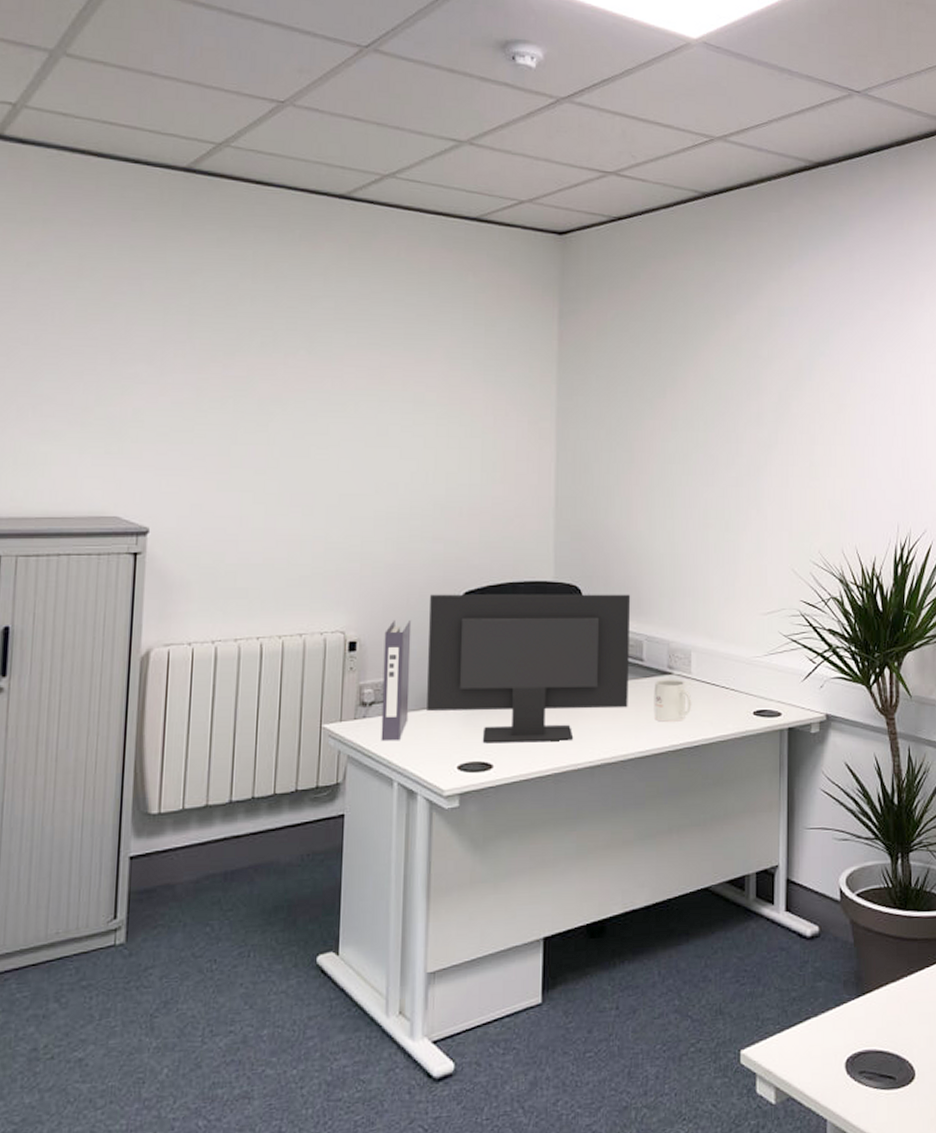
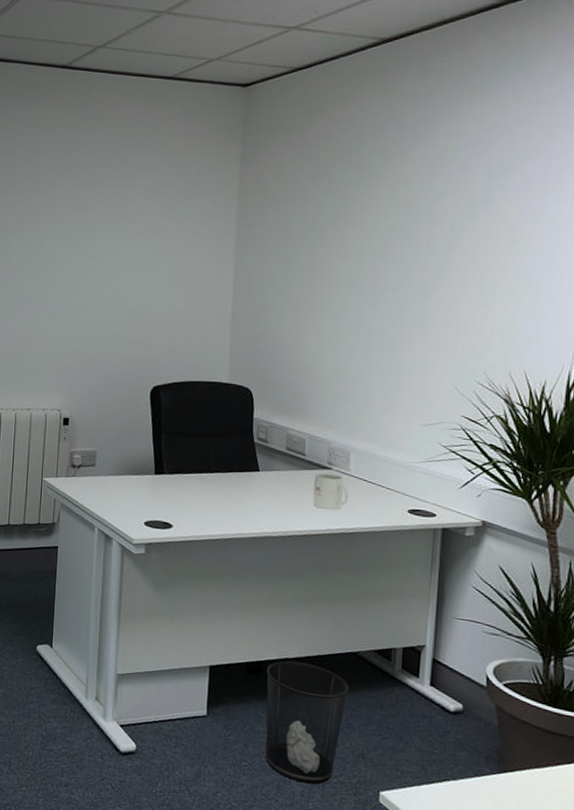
binder: present [381,619,412,742] -> none [86,404,111,497]
computer monitor: present [427,594,631,744] -> none [121,386,296,515]
waste bin: none [611,911,702,1062] -> present [265,660,349,784]

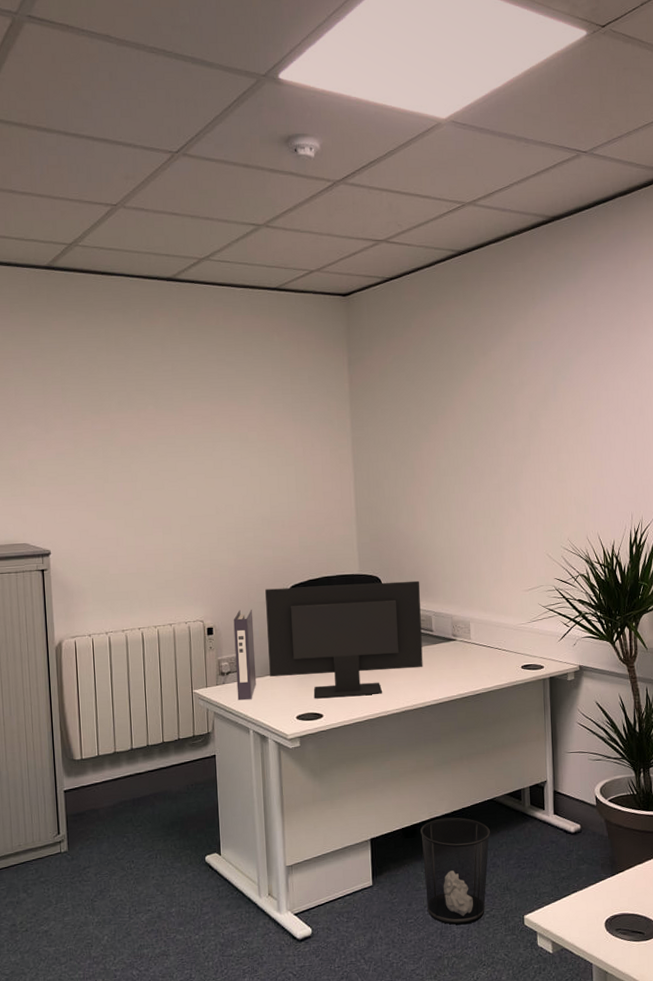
binder: none [86,404,111,497] -> present [233,609,257,701]
computer monitor: none [121,386,296,515] -> present [265,580,423,699]
mug: present [312,473,349,511] -> none [442,644,473,678]

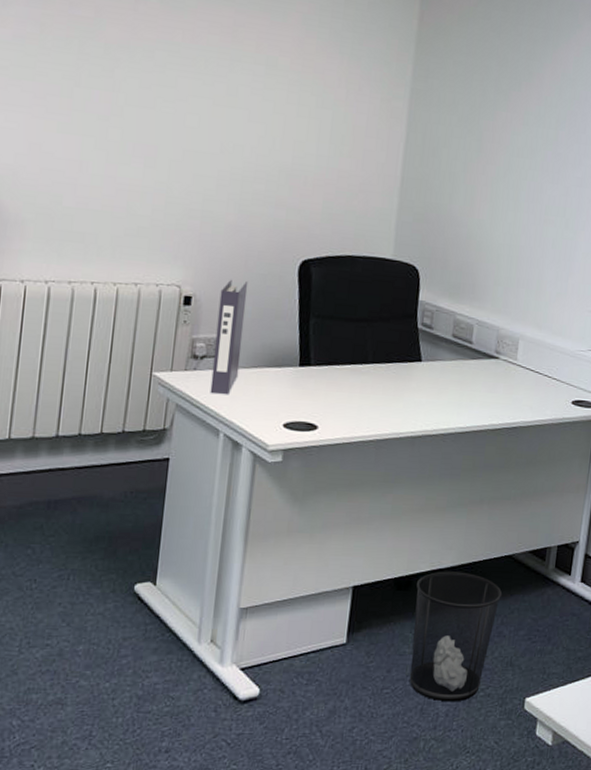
computer monitor: present [265,580,423,699] -> none [257,258,467,412]

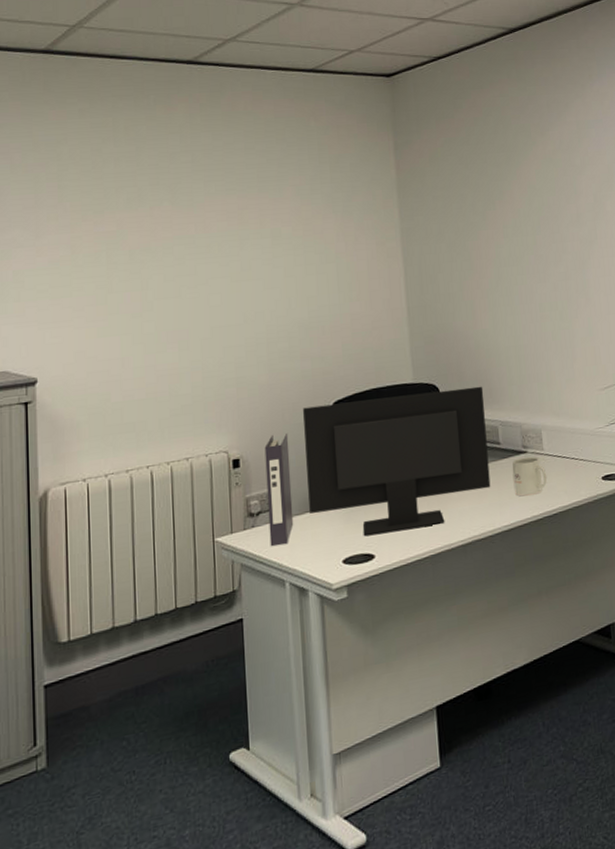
computer monitor: none [257,258,467,412] -> present [303,386,491,537]
waste bin: present [409,571,502,702] -> none [496,667,578,807]
mug: none [476,362,515,404] -> present [512,457,548,497]

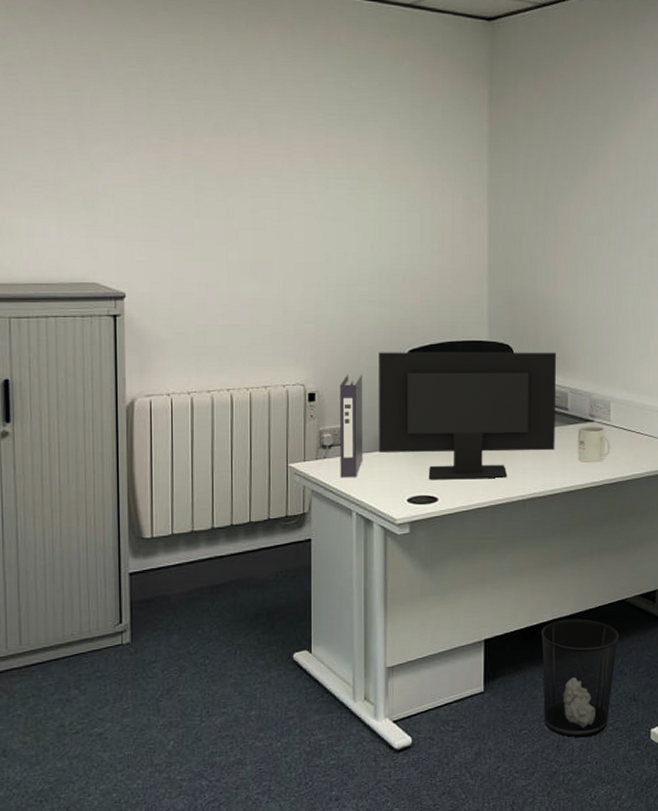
waste bin: none [496,667,578,807] -> present [541,618,619,738]

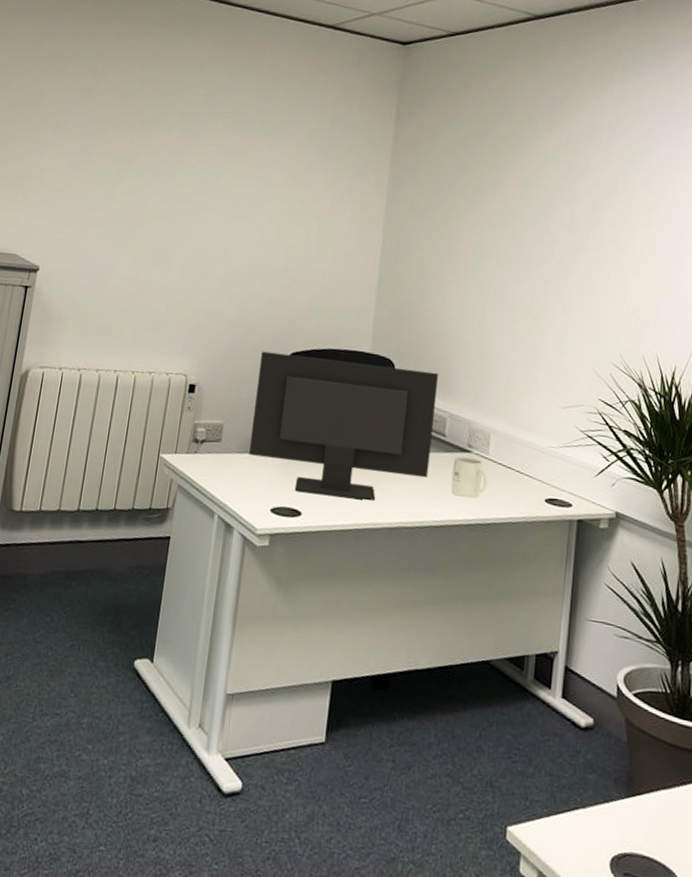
binder: present [339,374,363,478] -> none [207,369,244,478]
waste bin: present [541,618,619,738] -> none [387,672,479,822]

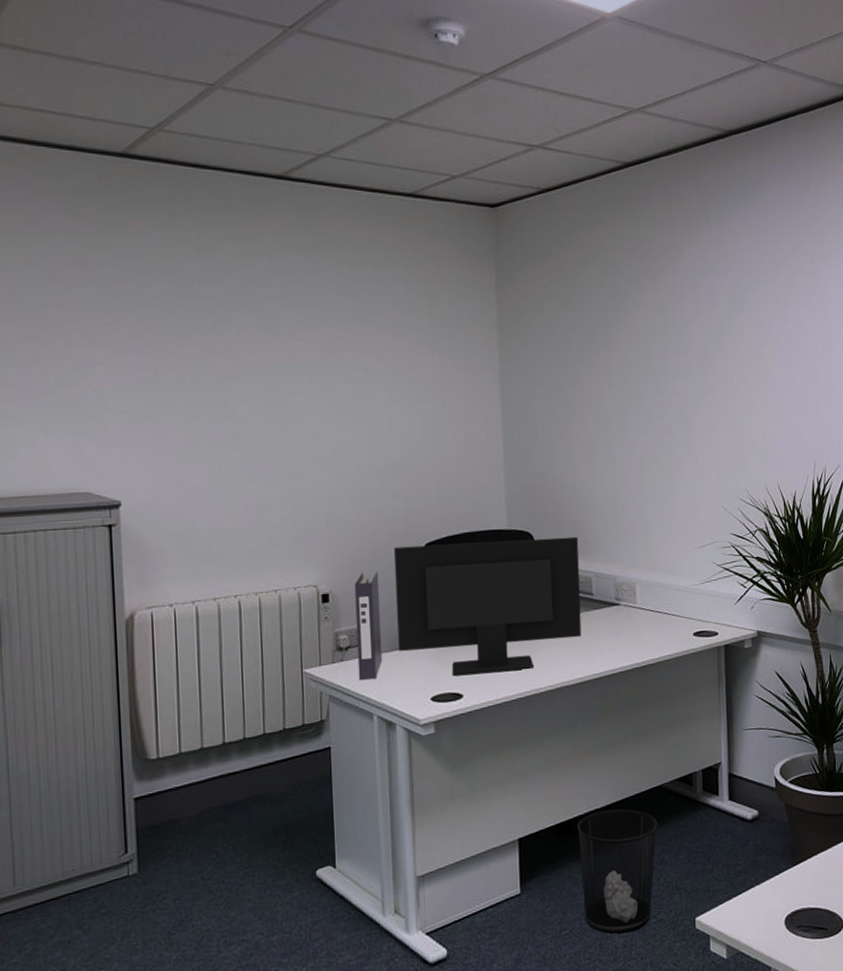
binder: none [207,369,244,478] -> present [354,571,383,681]
waste bin: none [387,672,479,822] -> present [577,808,657,934]
mug: present [450,456,488,499] -> none [604,609,639,648]

